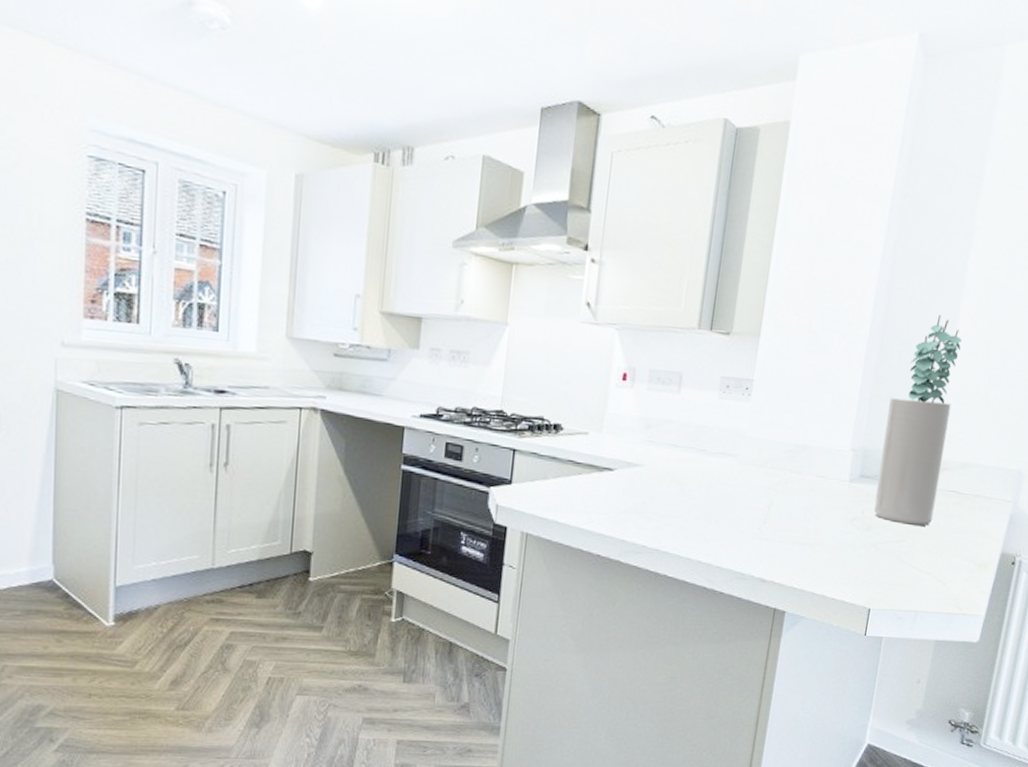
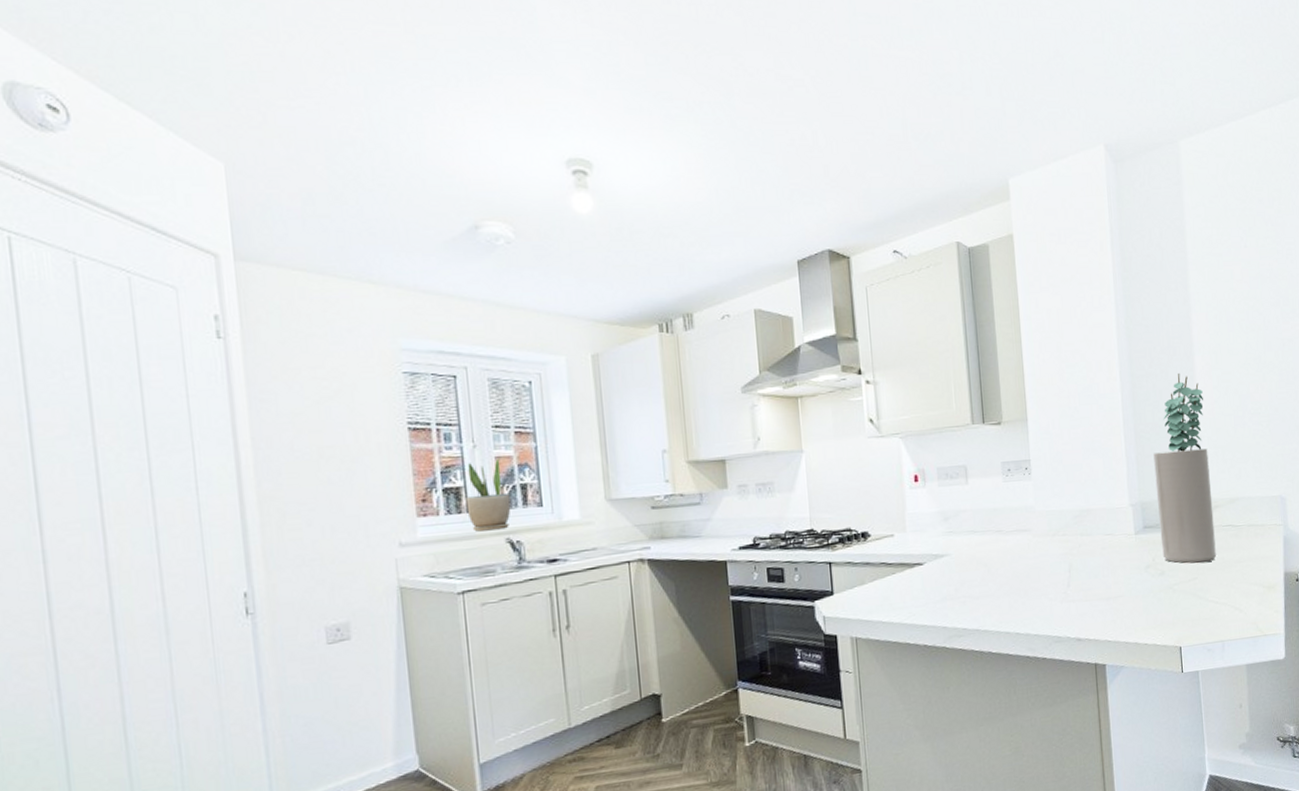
potted plant: none [137,270,185,349] -> present [465,458,511,532]

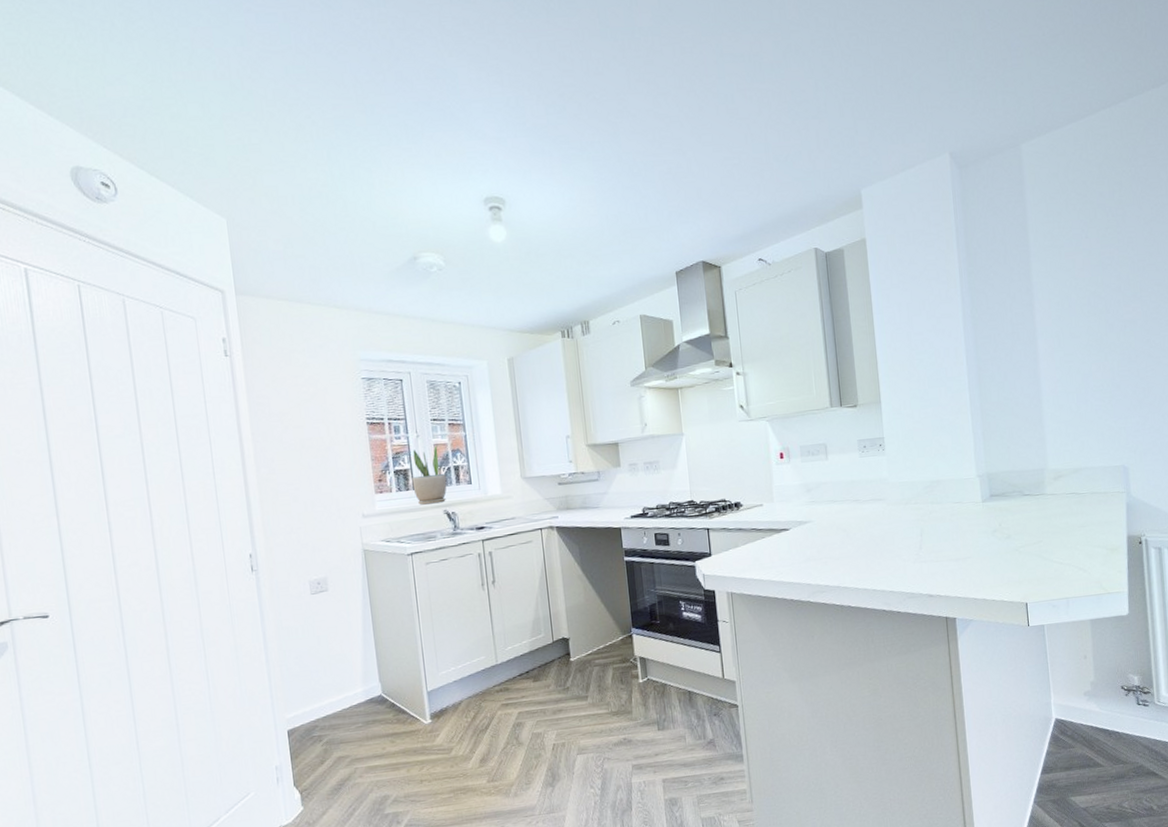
vase: present [1153,372,1216,564] -> none [999,355,1060,528]

